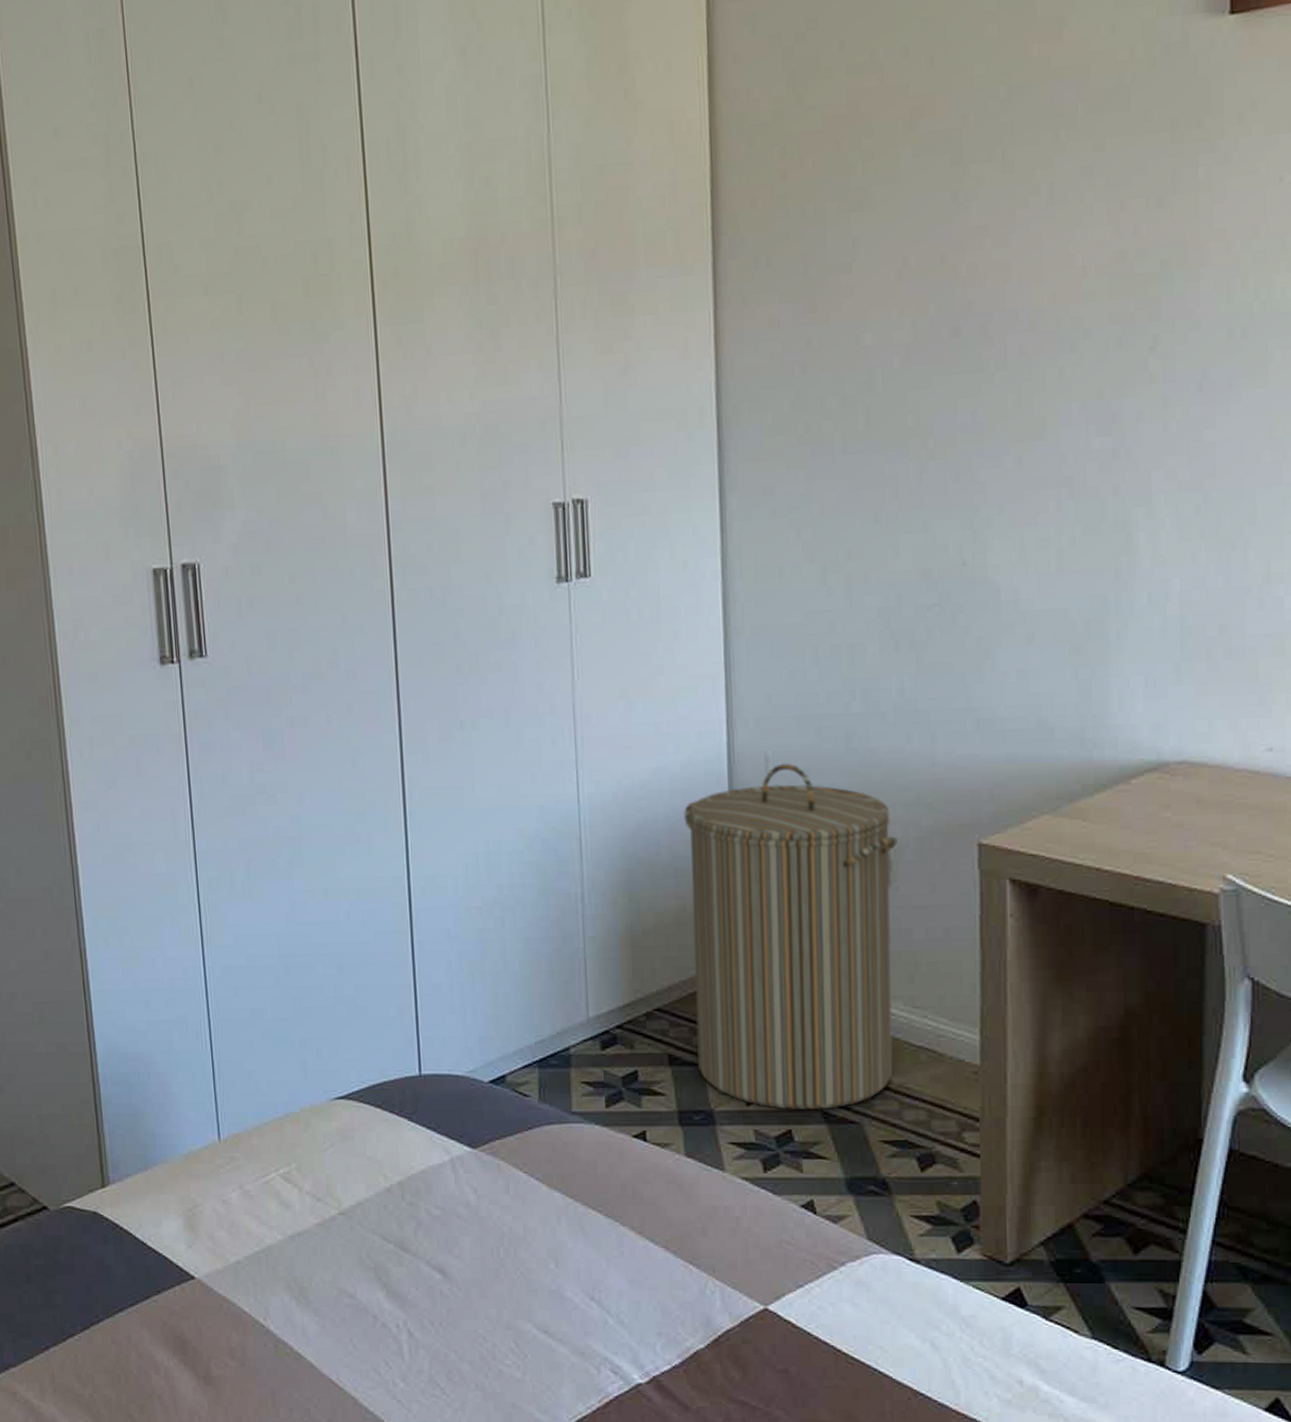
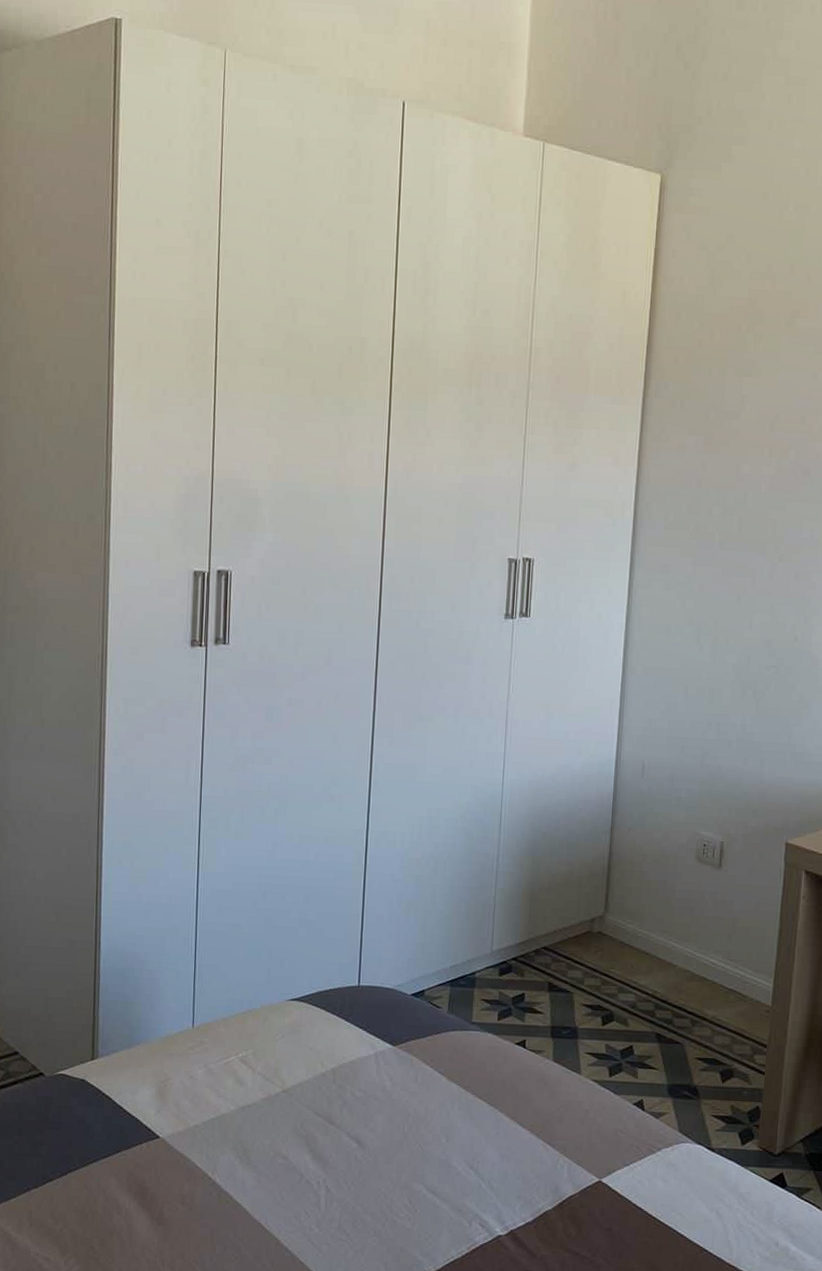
laundry hamper: present [684,763,898,1109] -> none [570,771,730,1032]

